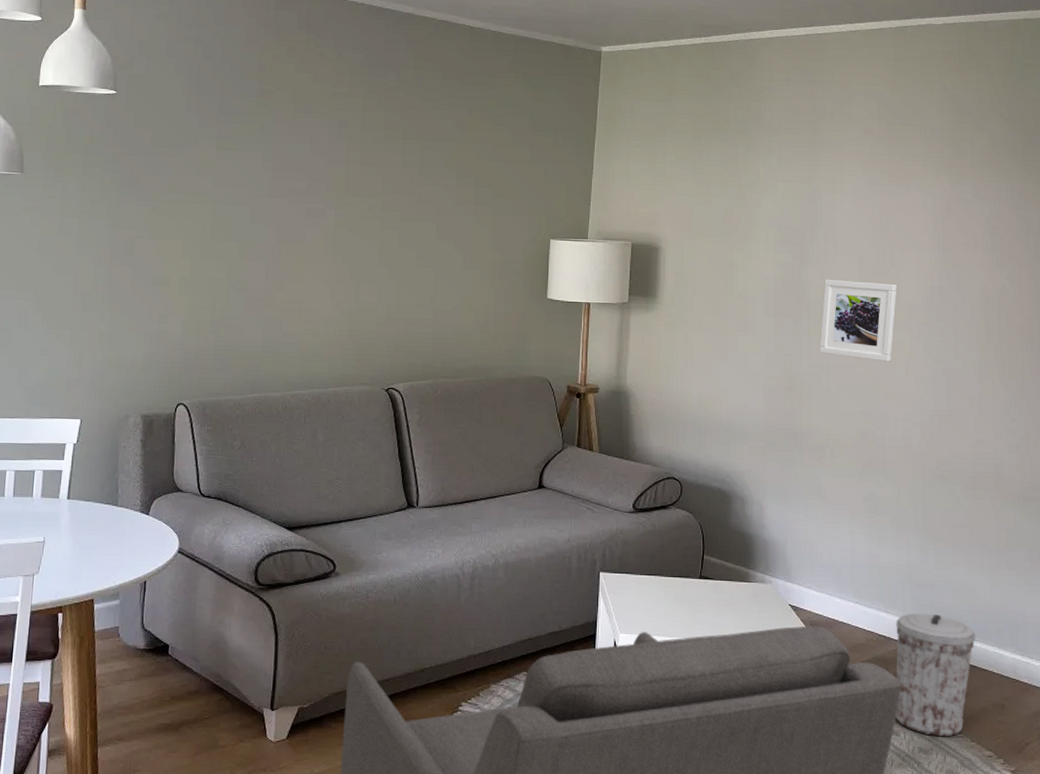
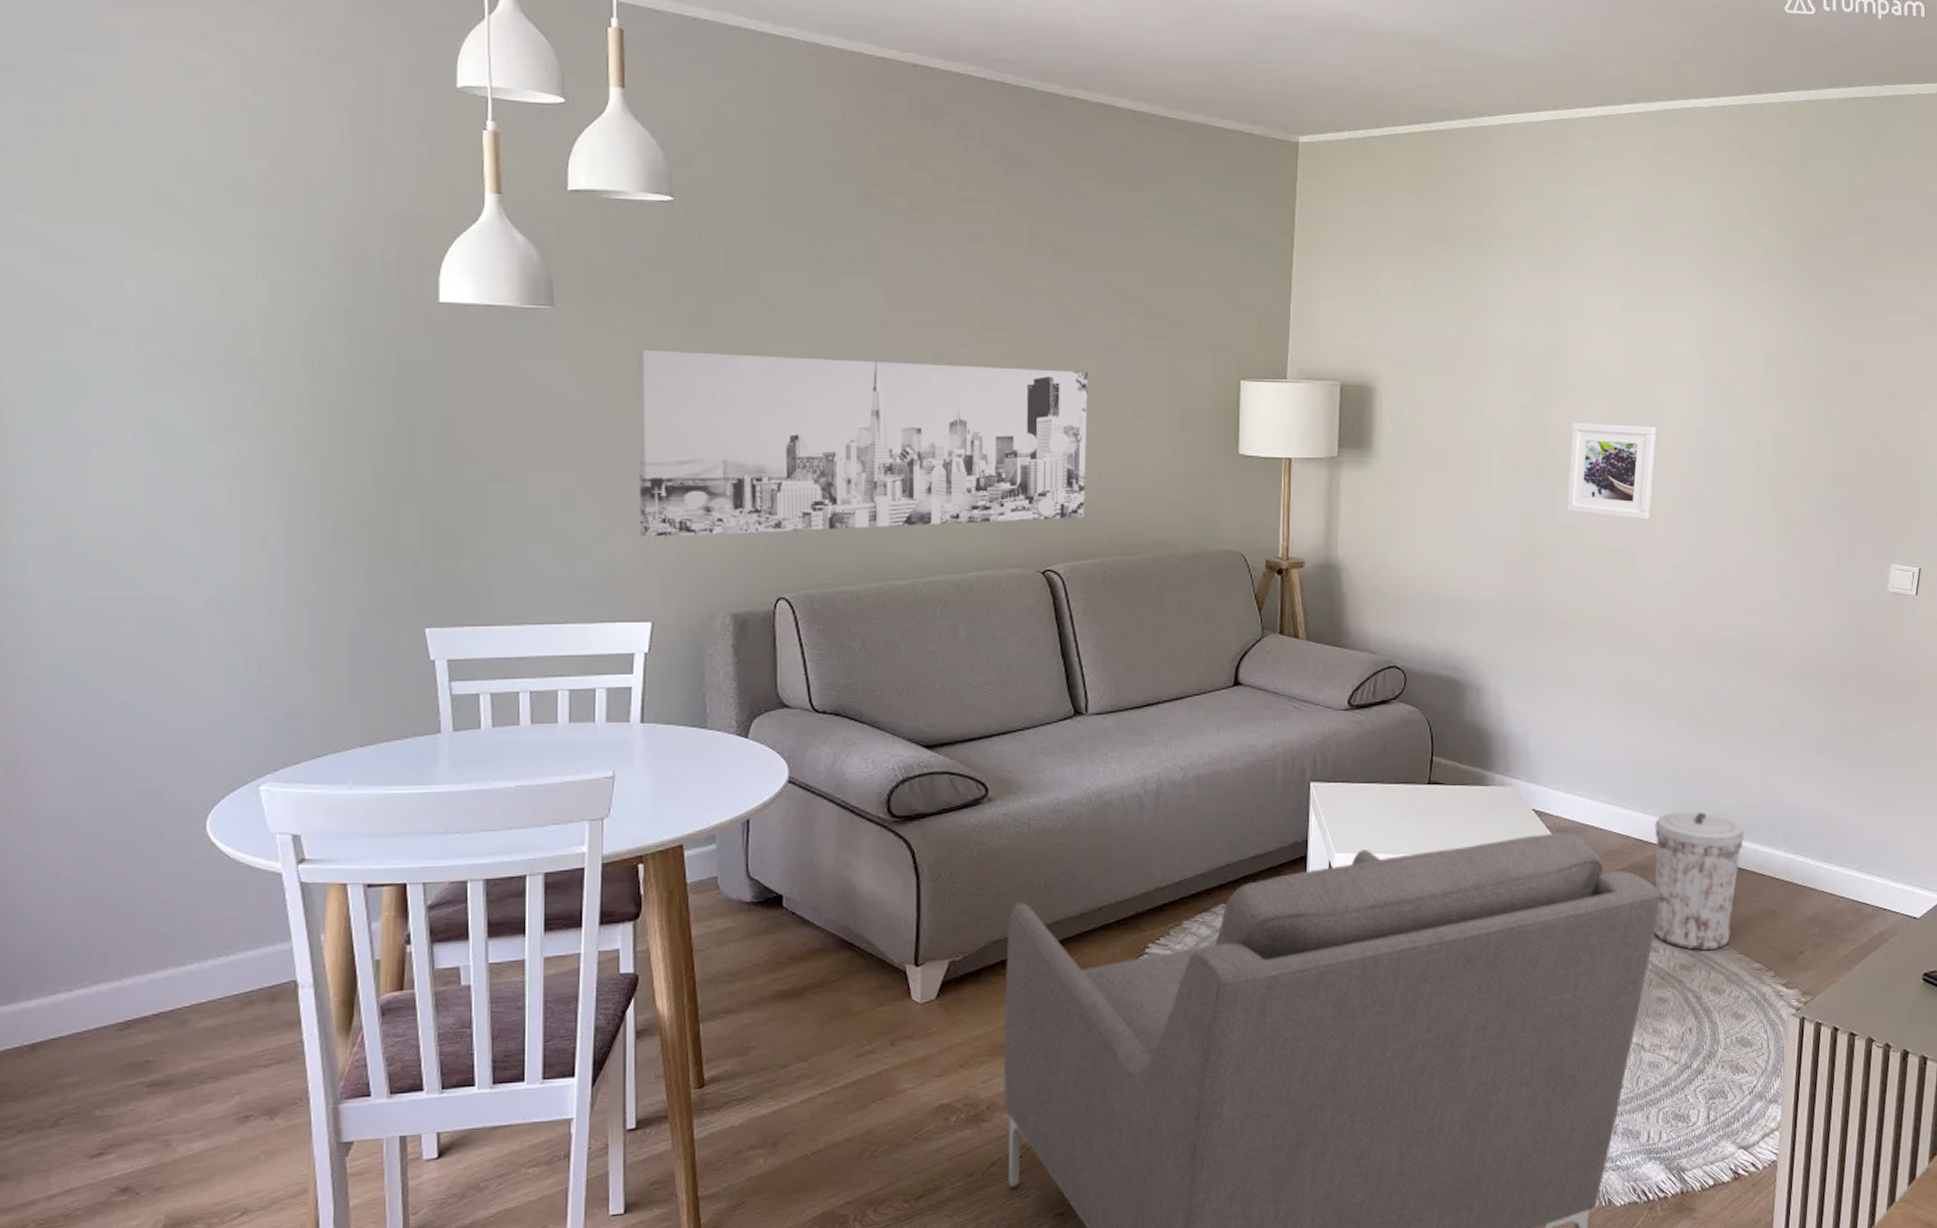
wall art: none [76,206,428,353] -> present [636,349,1088,538]

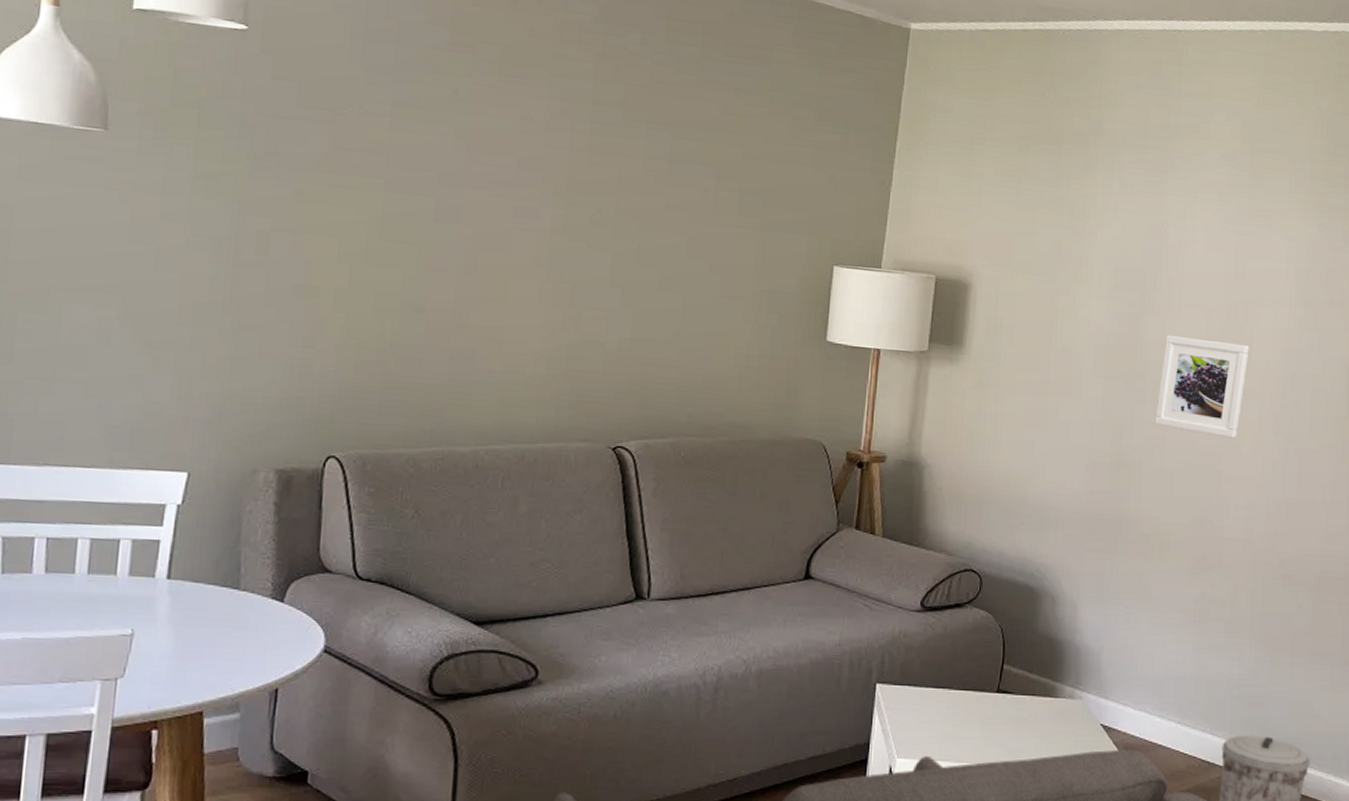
wall art: present [636,349,1088,538] -> none [182,182,676,396]

